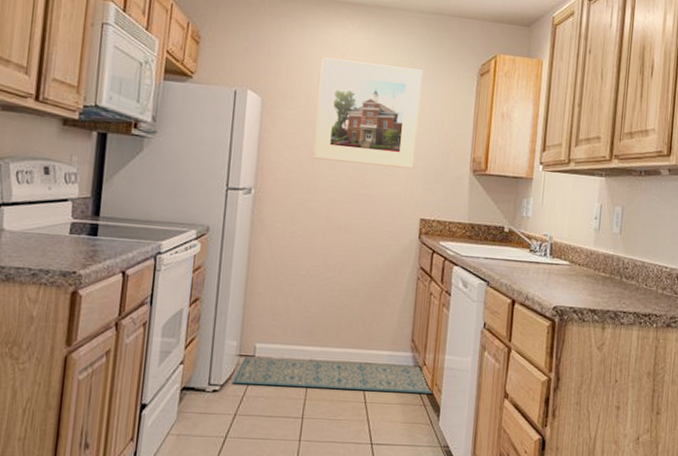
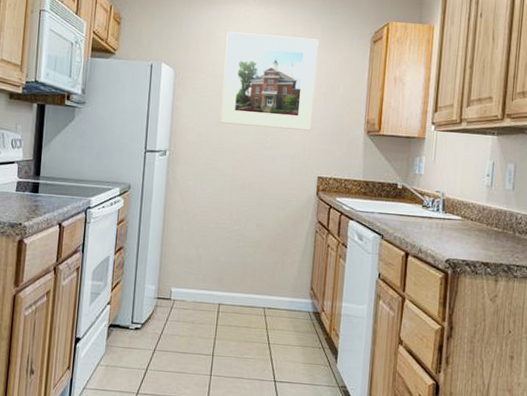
rug: present [232,356,432,394] -> none [152,299,330,338]

